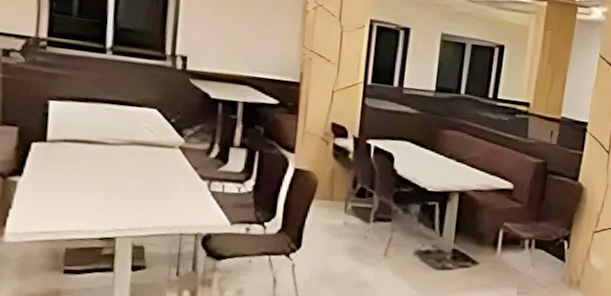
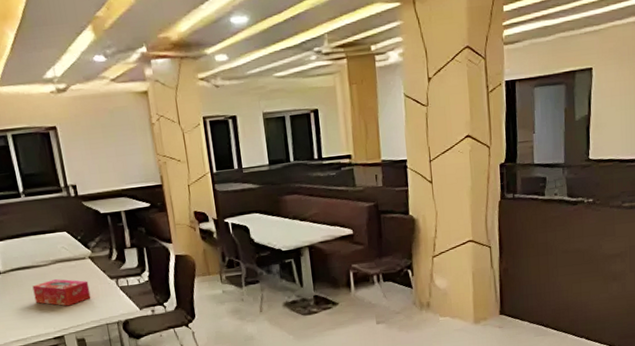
tissue box: none [87,164,170,202] -> present [32,279,91,306]

